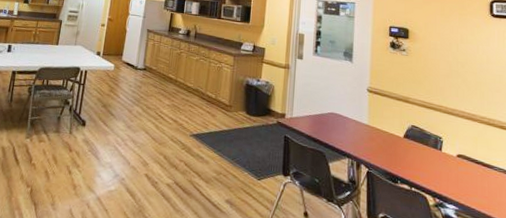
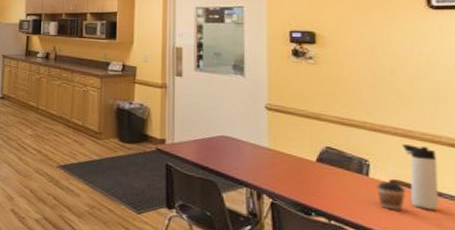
coffee cup: none [446,155,468,180] -> present [376,181,406,211]
thermos bottle: none [467,125,491,179] -> present [402,144,440,210]

